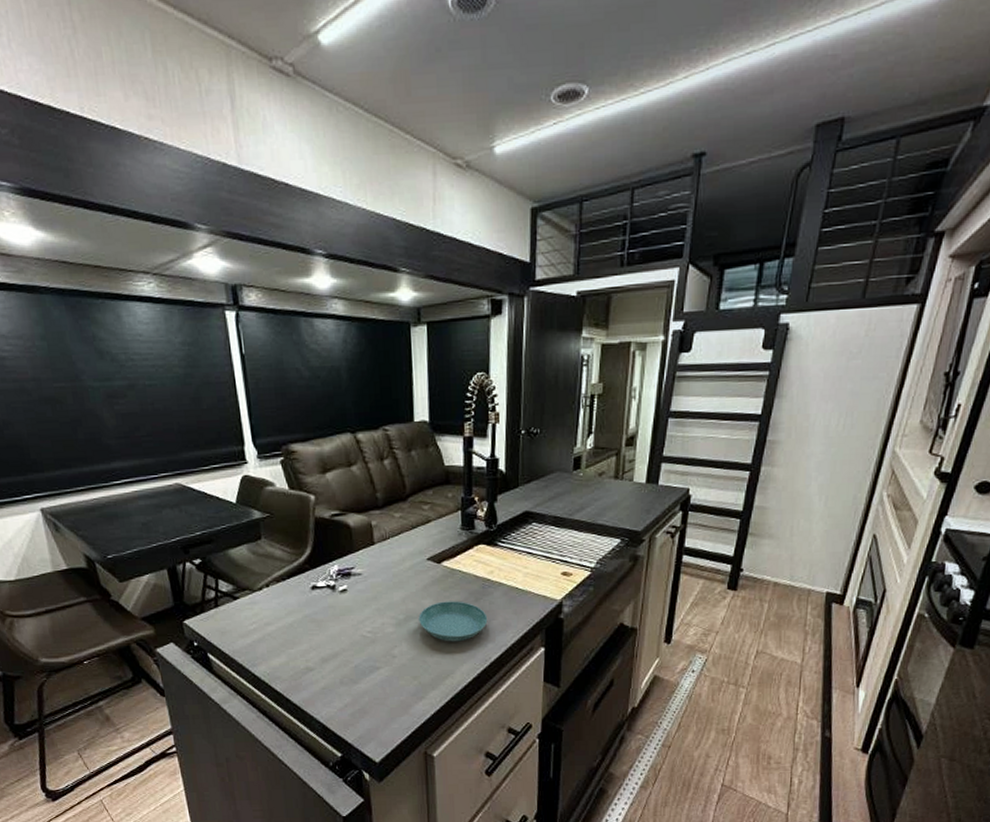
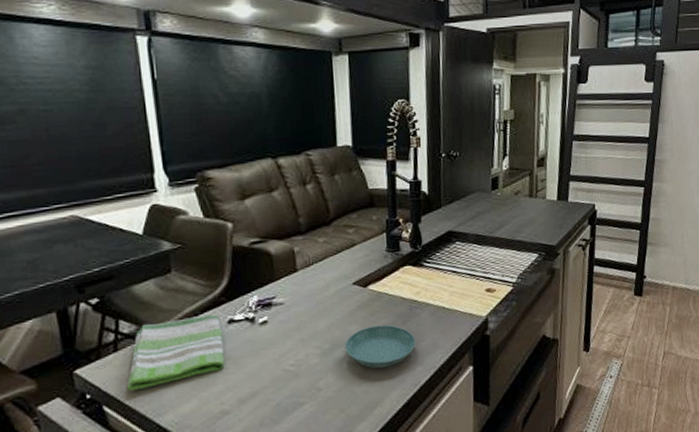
dish towel: none [226,579,309,643] -> present [126,314,225,392]

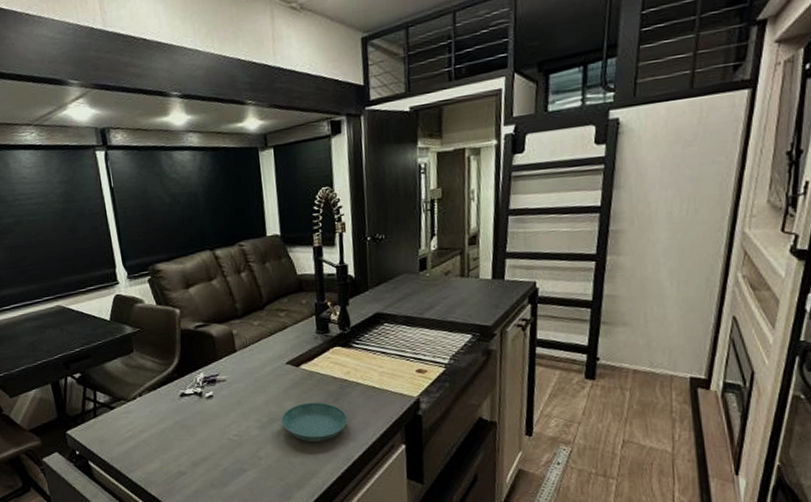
dish towel: present [126,314,225,392] -> none [105,388,180,451]

